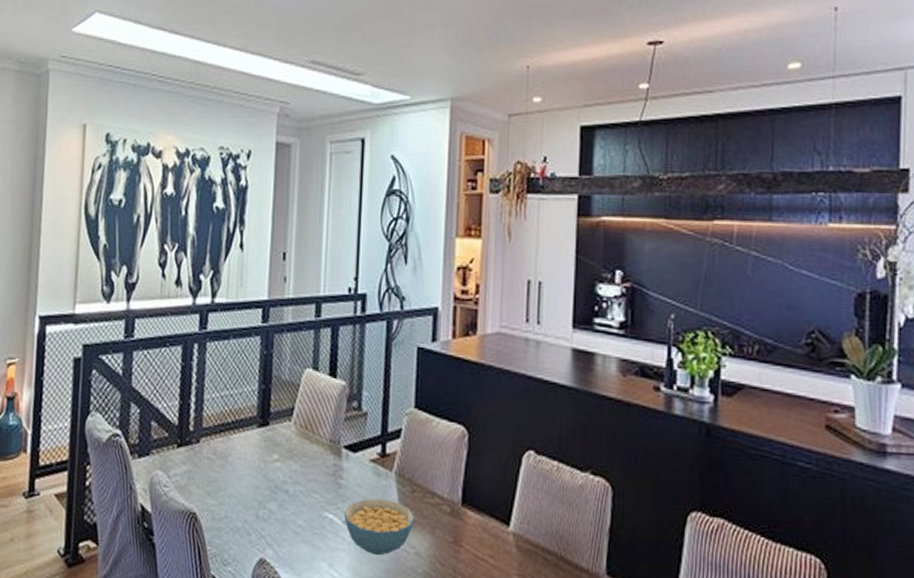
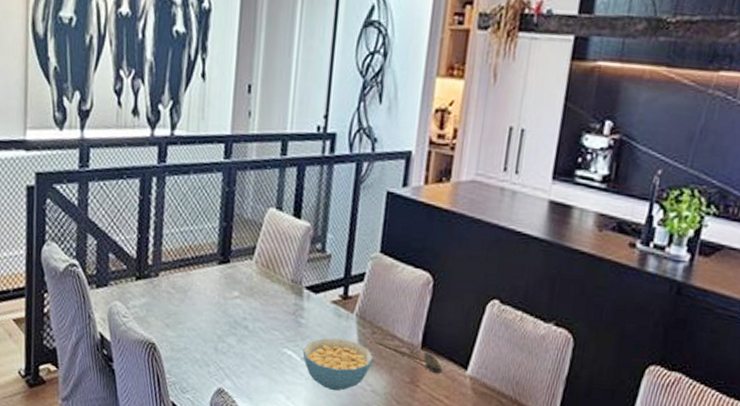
spoon: none [408,496,485,532] -> present [368,337,443,375]

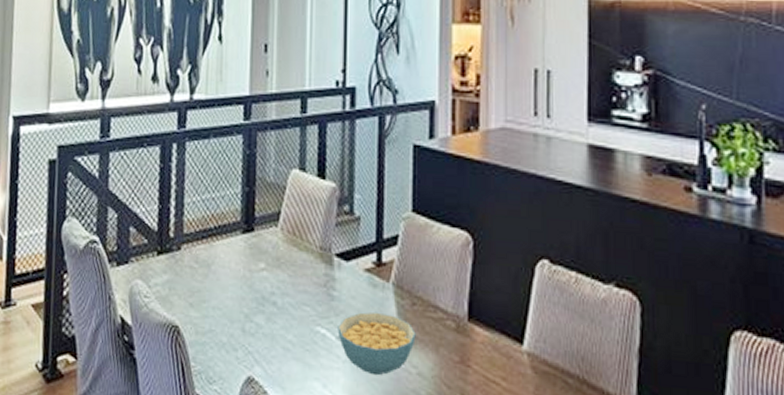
spoon: present [368,337,443,375] -> none [408,310,495,351]

